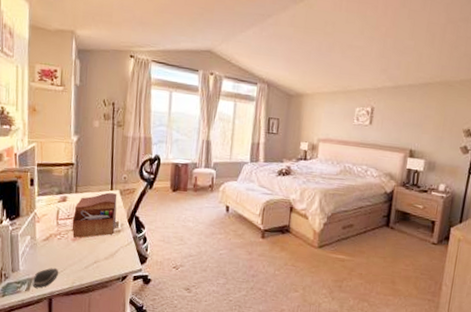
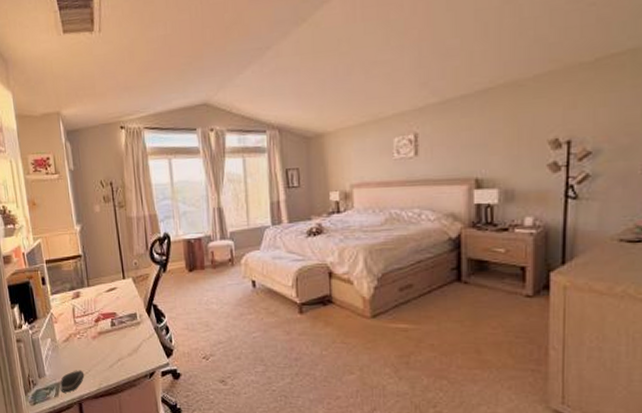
sewing box: present [72,192,117,239] -> none [89,282,134,336]

